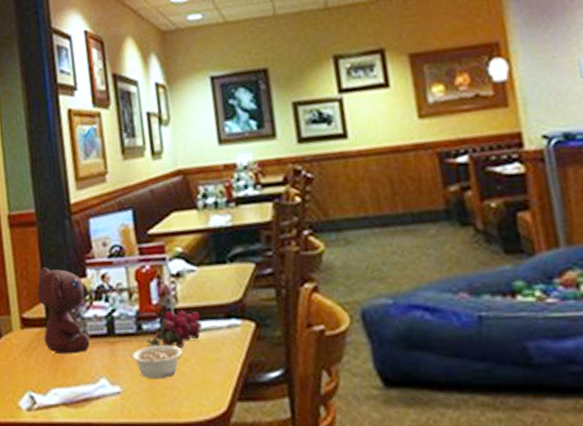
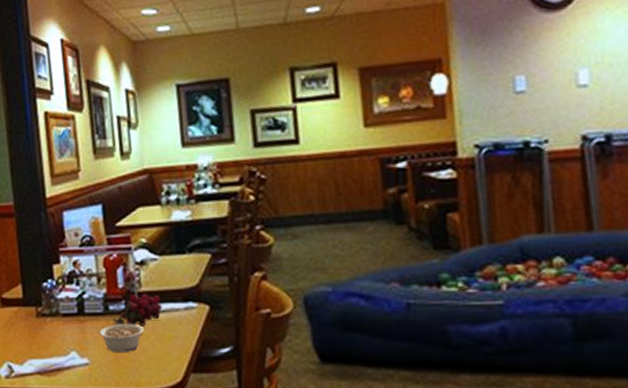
teddy bear: present [36,267,90,355] -> none [14,254,62,331]

